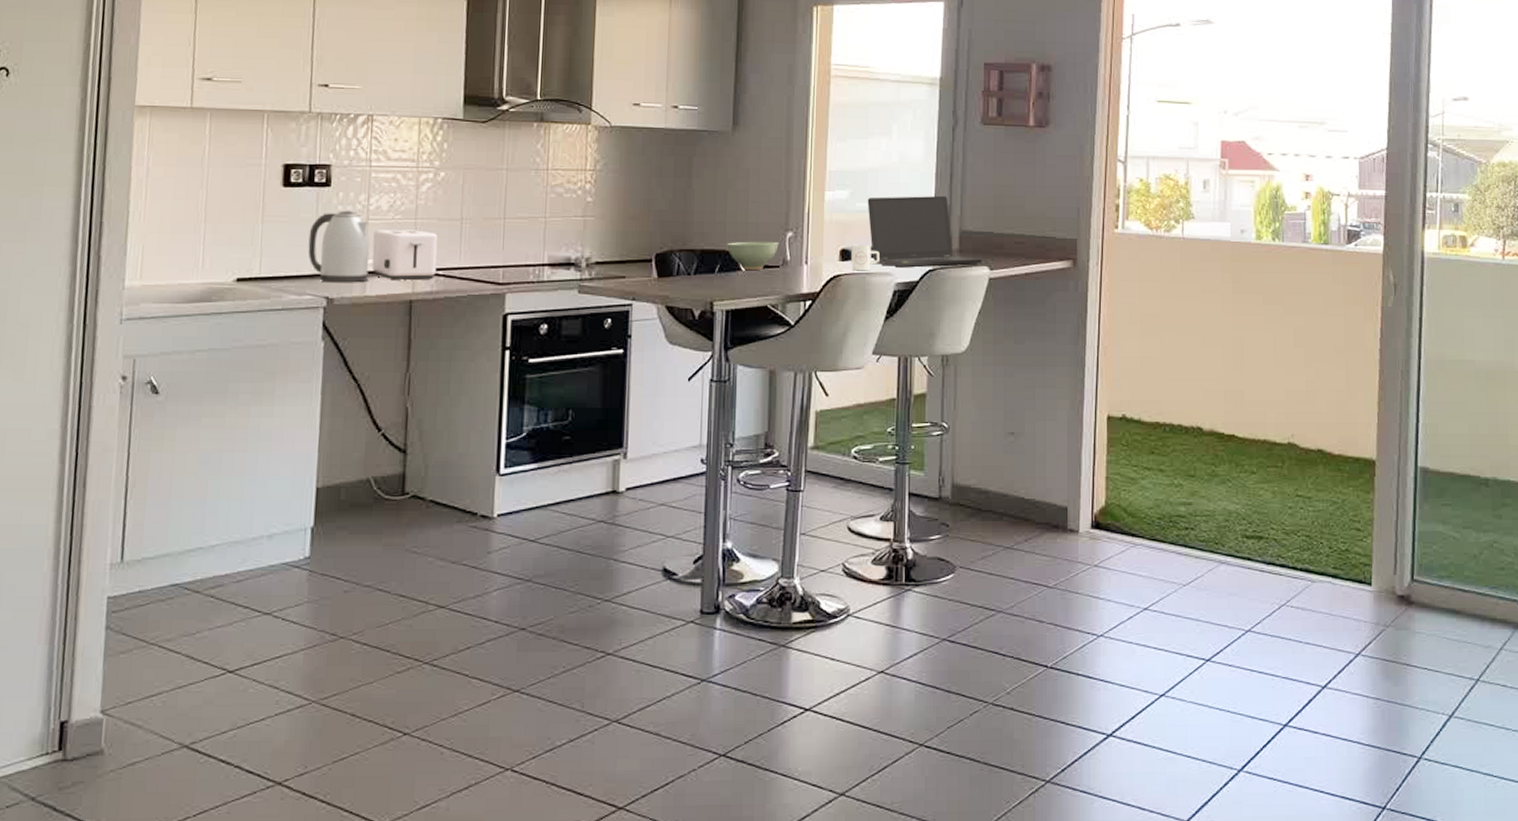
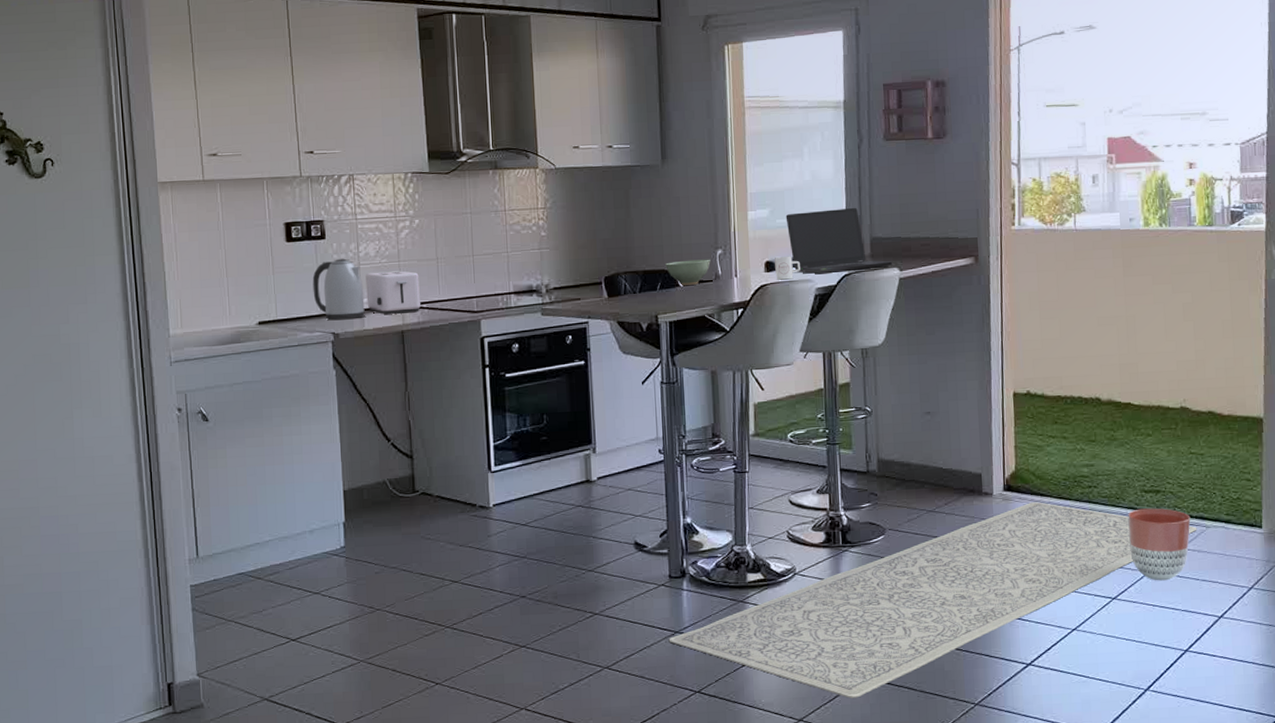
rug: none [693,543,1302,769] -> present [668,502,1197,698]
planter: none [1227,556,1295,642] -> present [1128,508,1191,581]

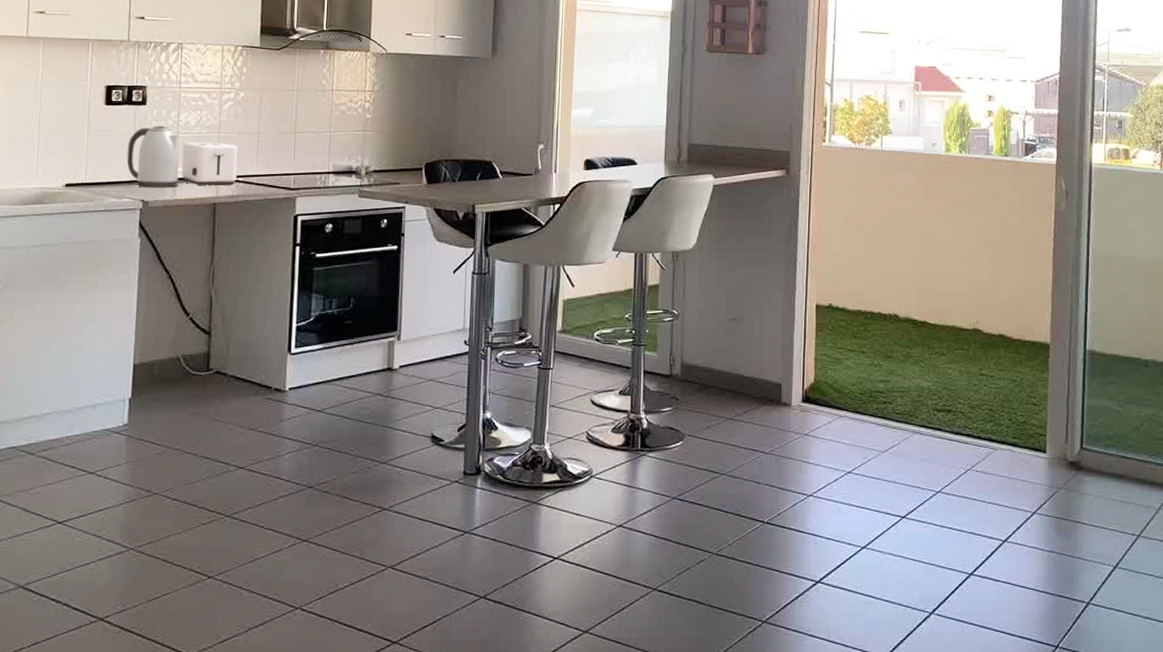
bowl: present [665,259,711,286] -> none [487,152,532,178]
rug: present [668,502,1197,698] -> none [457,415,985,610]
mug: present [775,256,800,280] -> none [594,155,619,179]
laptop: present [785,207,893,274] -> none [608,113,708,176]
planter: present [1128,508,1191,581] -> none [920,427,979,502]

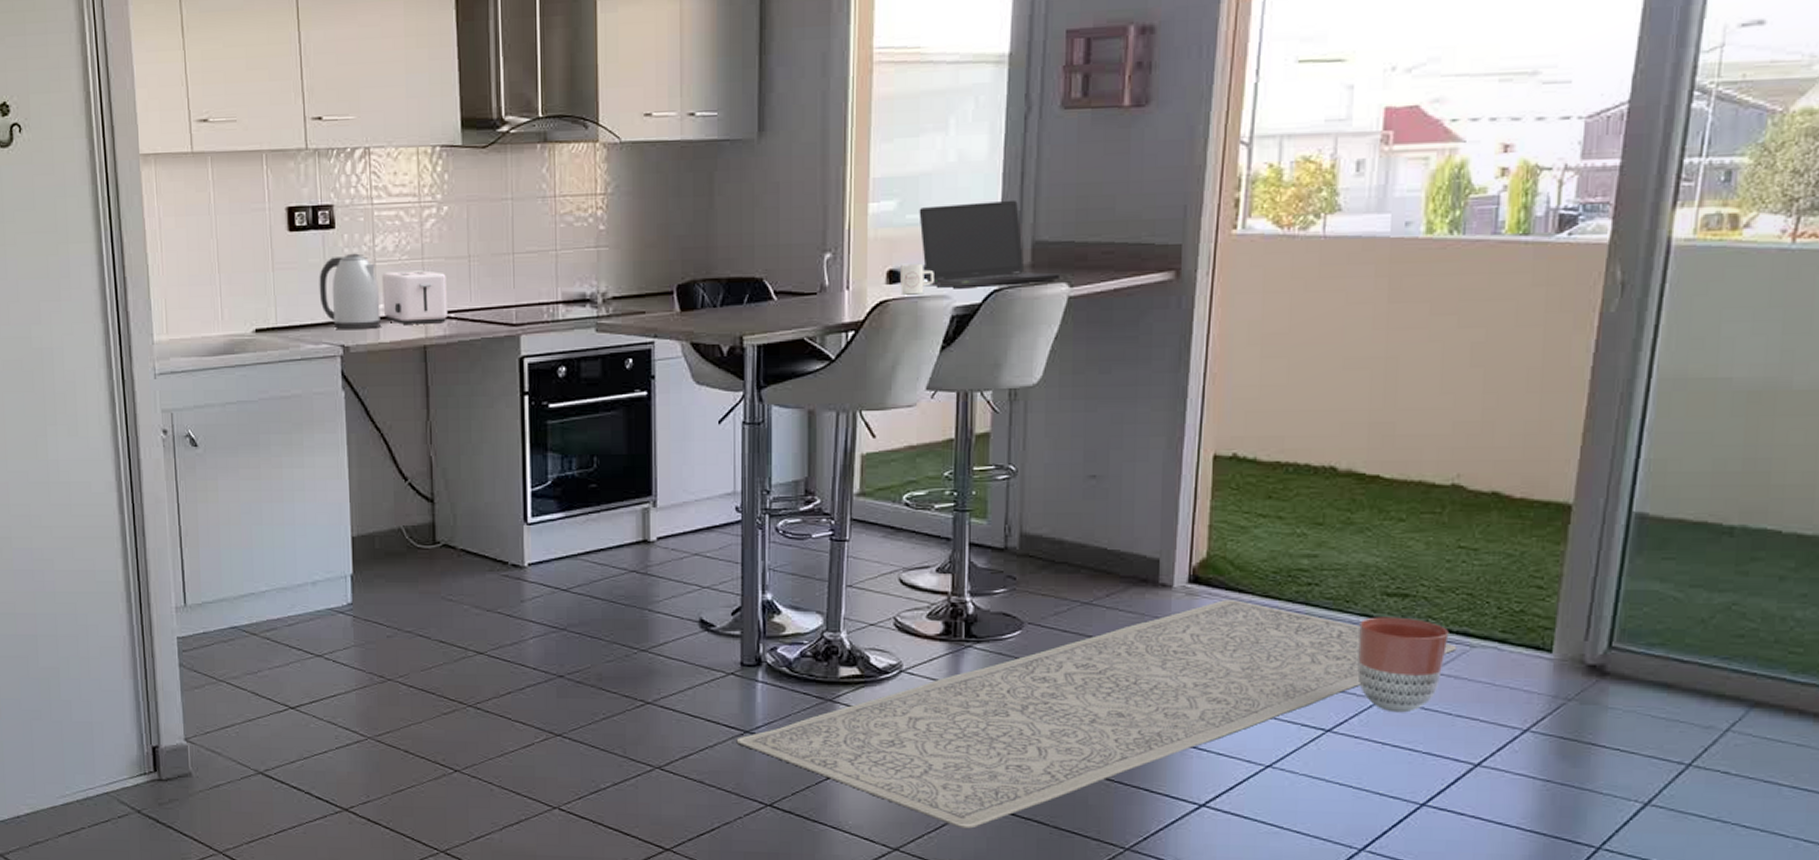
rug: none [457,415,985,610] -> present [736,600,1457,829]
mug: none [594,155,619,179] -> present [900,263,934,295]
laptop: none [608,113,708,176] -> present [919,199,1061,289]
planter: none [920,427,979,502] -> present [1357,617,1449,713]

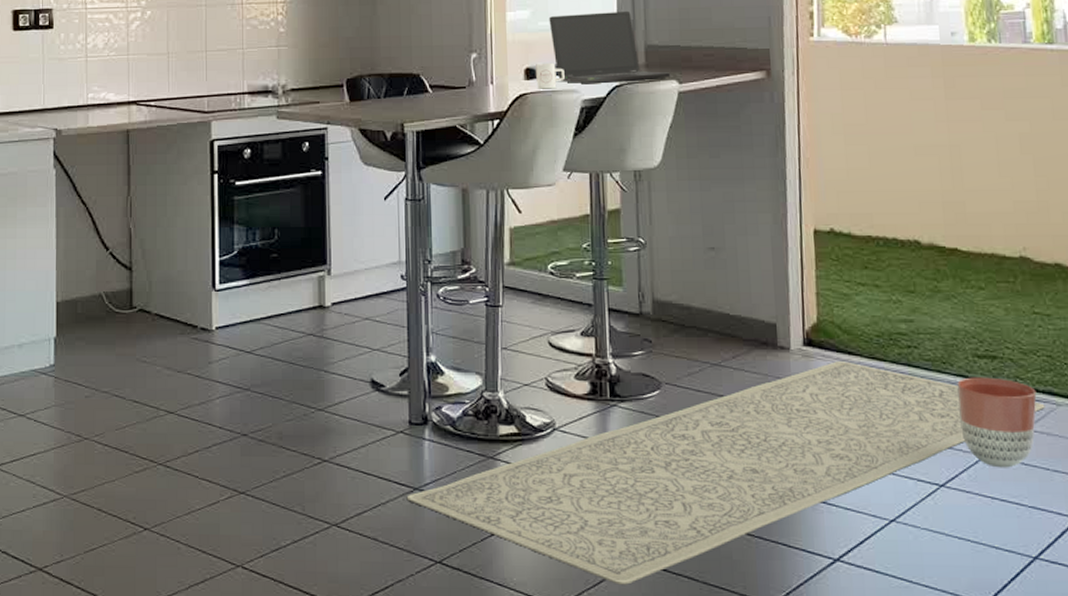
kettle: present [319,253,381,330] -> none [37,50,90,116]
toaster: present [382,270,447,326] -> none [92,65,148,112]

